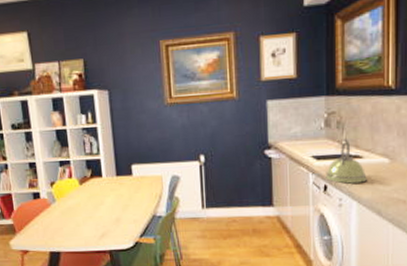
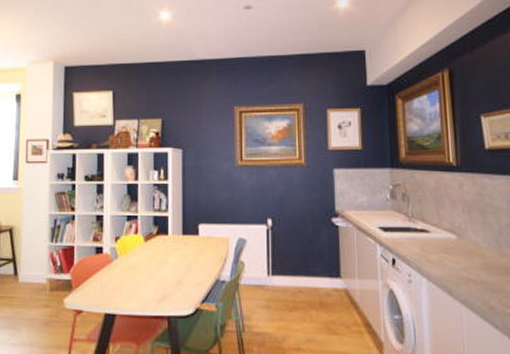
kettle: present [325,139,367,184] -> none [393,212,435,259]

